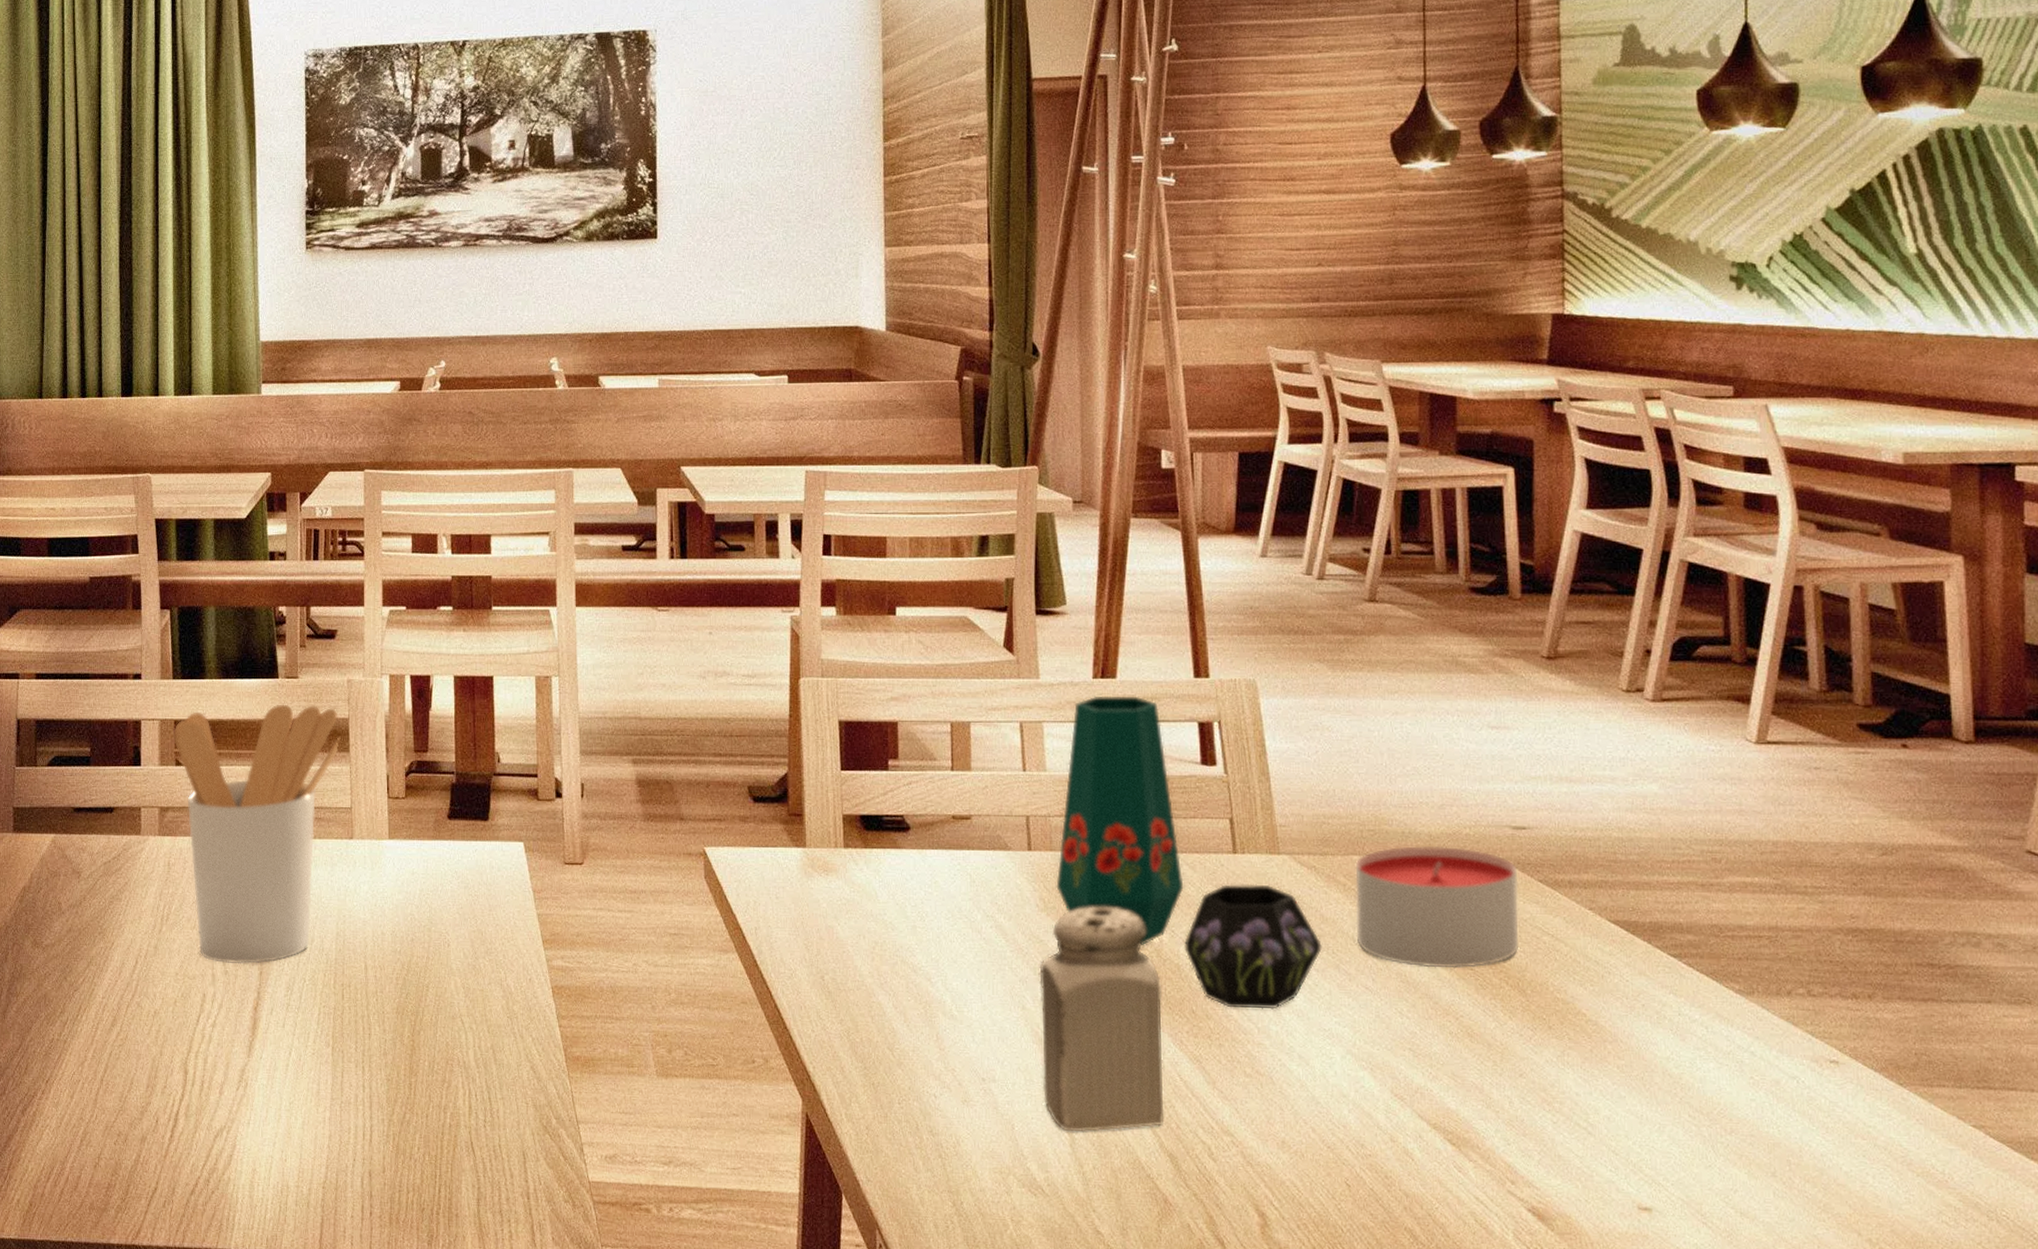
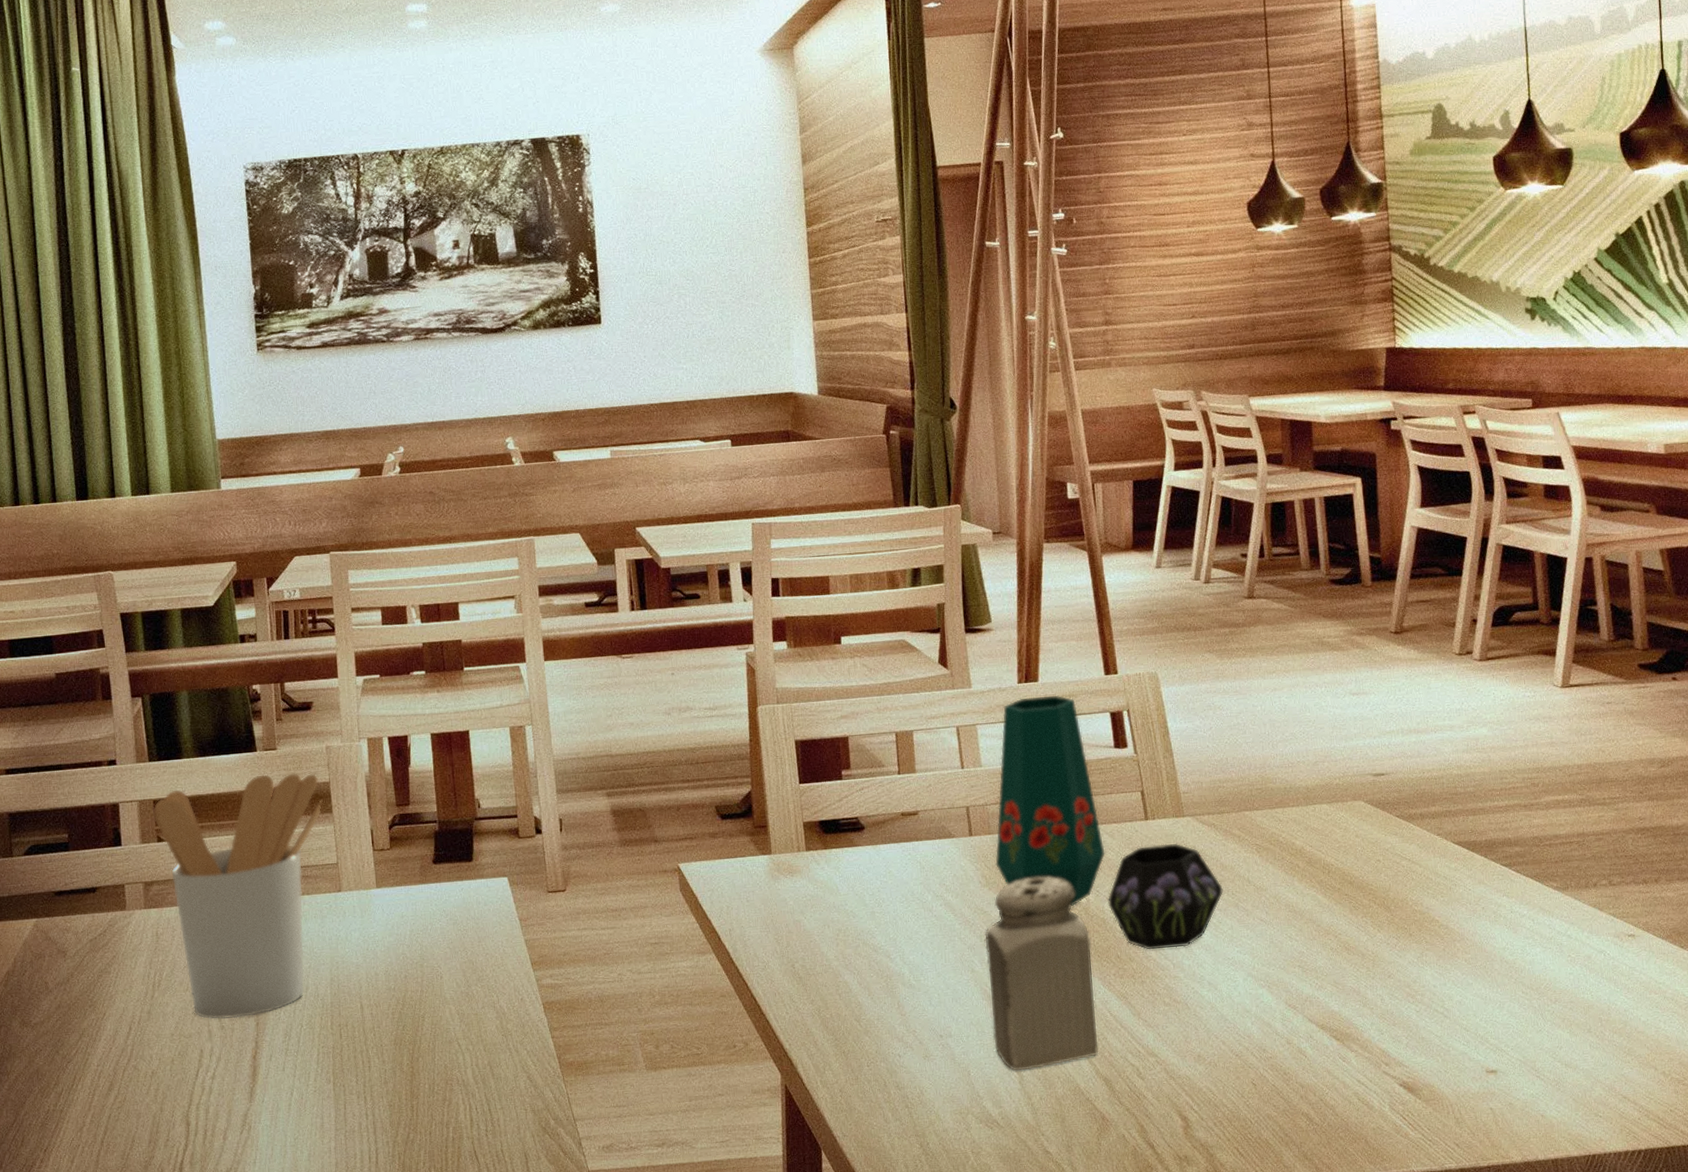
candle: present [1355,846,1520,969] -> none [1247,795,1384,898]

